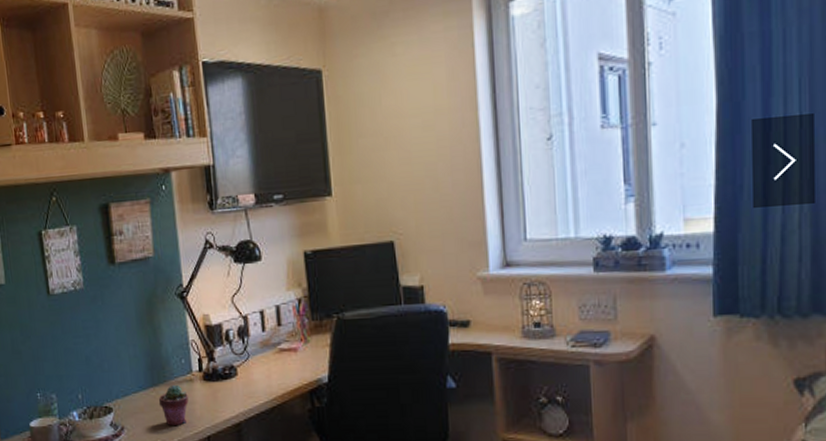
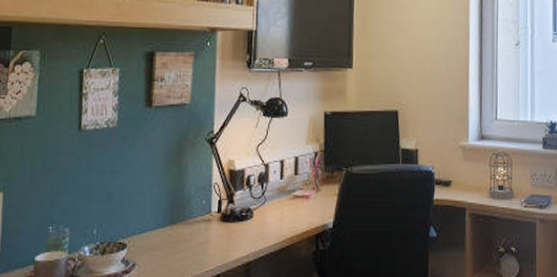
potted succulent: present [159,384,189,427] -> none [175,224,204,264]

